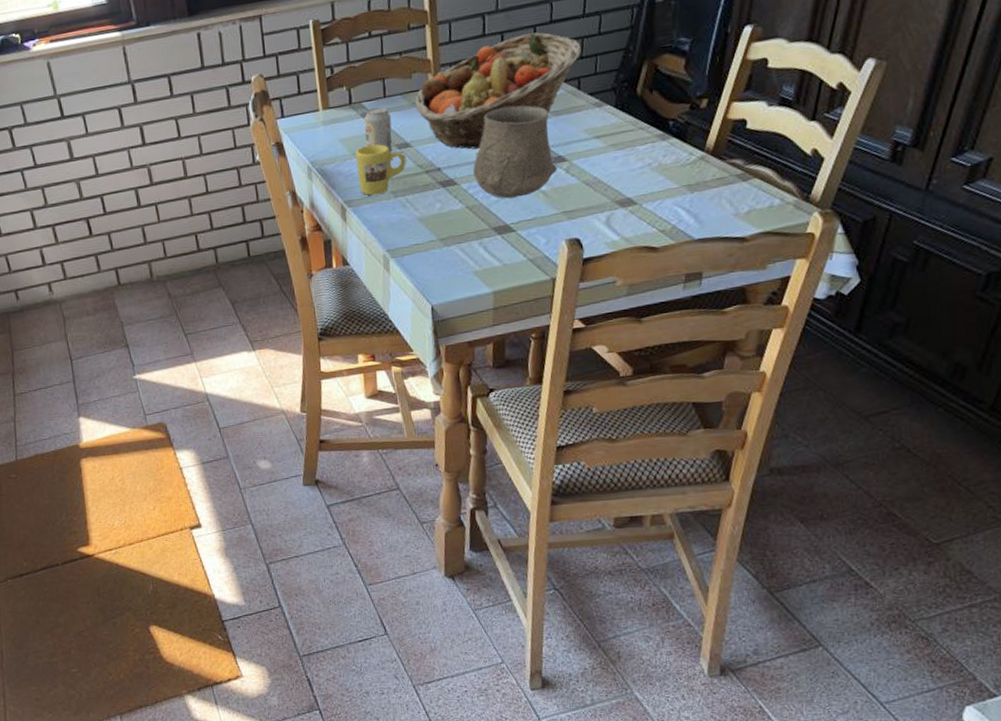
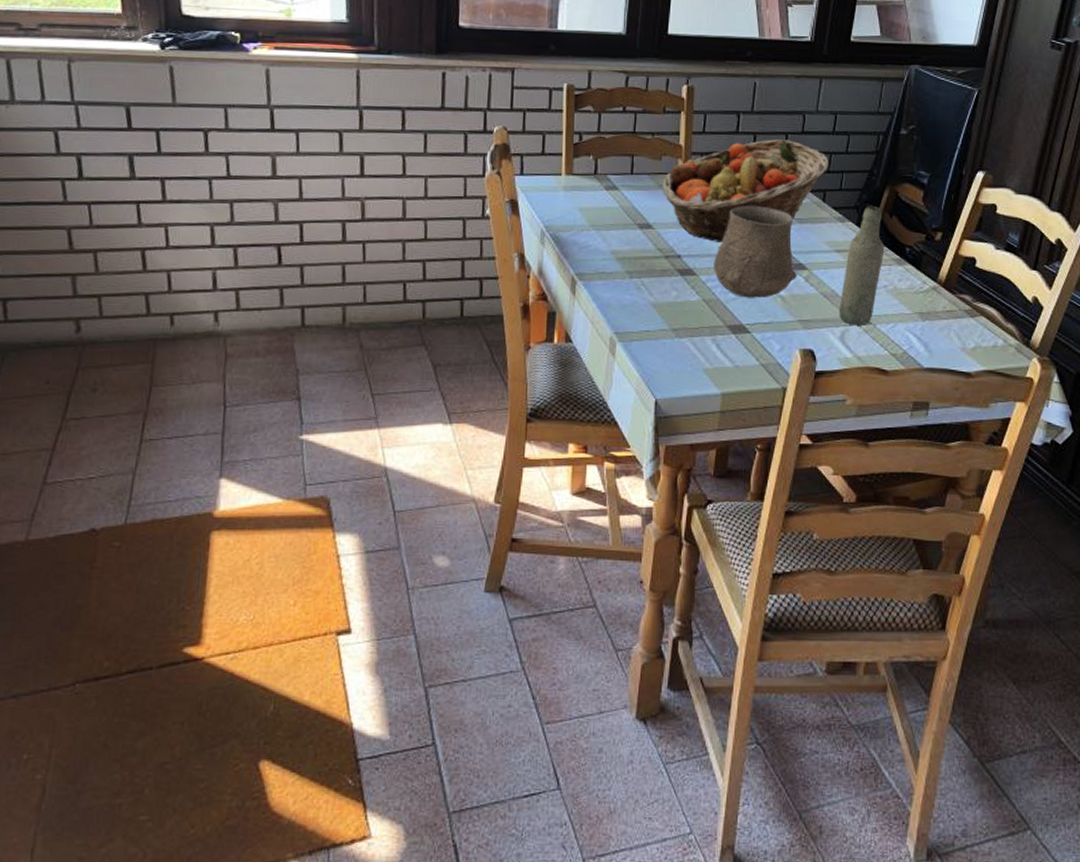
mug: present [355,144,407,196] -> none [593,219,647,273]
beverage can: present [364,107,393,153] -> none [606,182,635,231]
bottle: none [602,83,647,208] -> present [839,205,885,325]

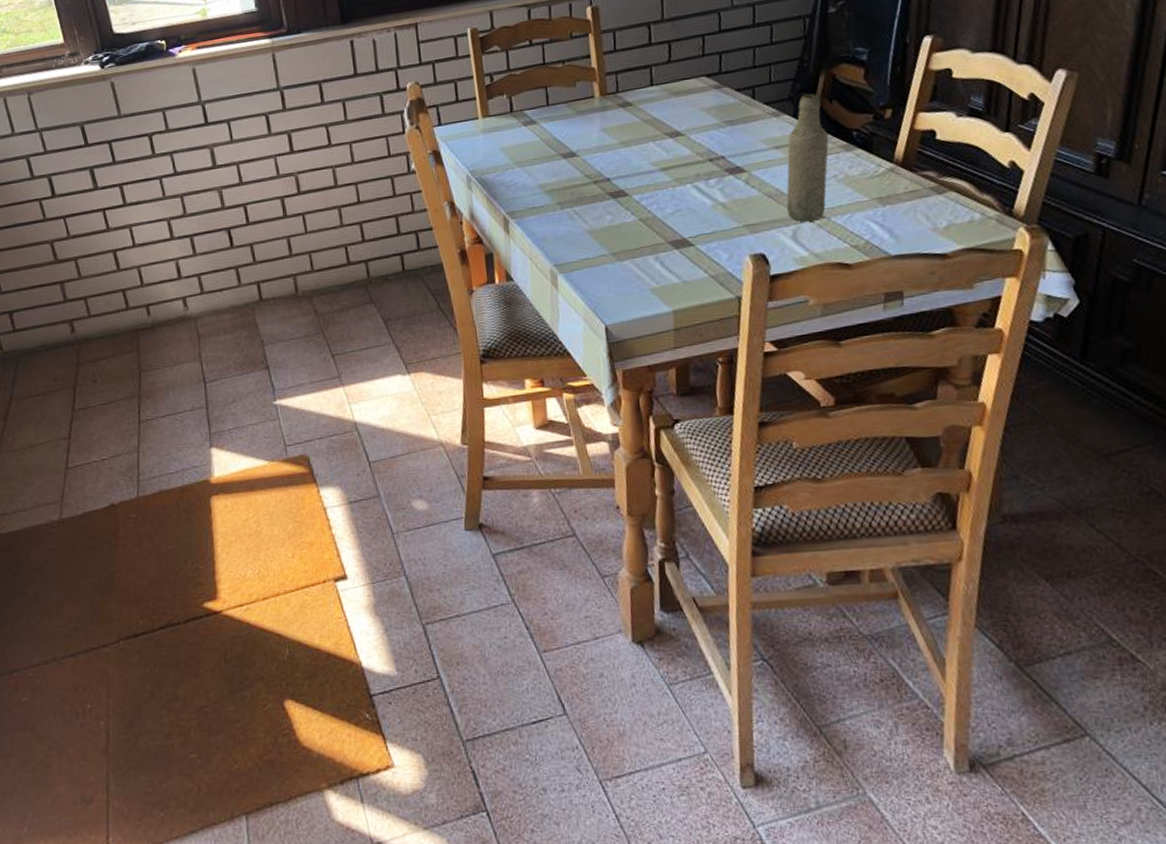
fruit basket: present [662,139,829,242] -> none [580,41,754,160]
ceramic cup: present [714,206,797,298] -> none [645,115,736,211]

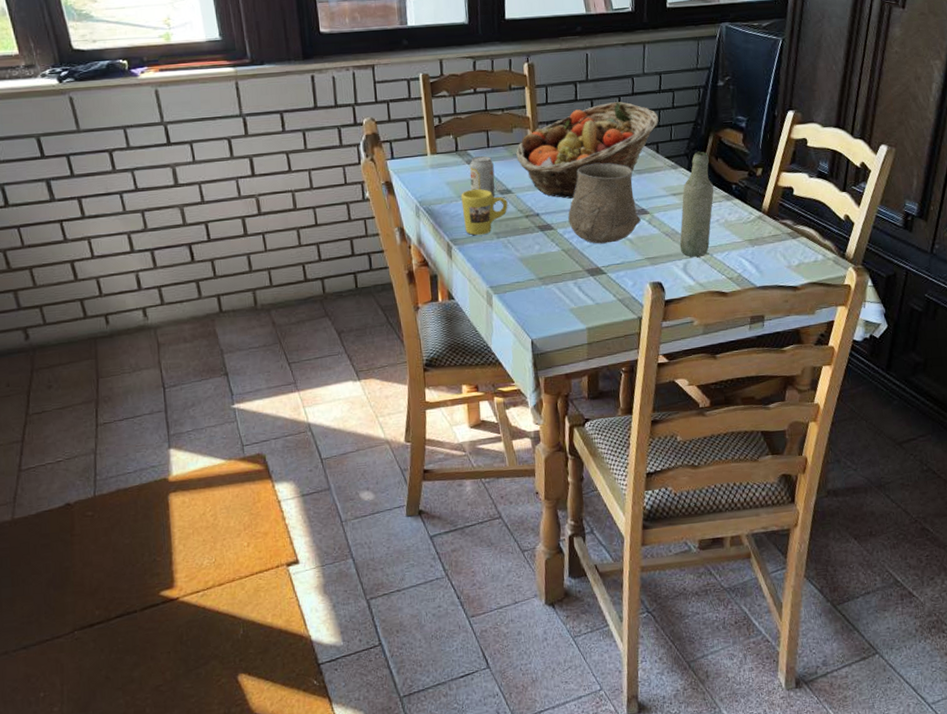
mug: none [517,153,573,207] -> present [461,189,508,236]
beverage can: none [526,115,558,163] -> present [469,155,495,198]
fruit basket: none [580,41,754,160] -> present [516,102,659,199]
ceramic cup: none [645,115,736,211] -> present [568,163,641,244]

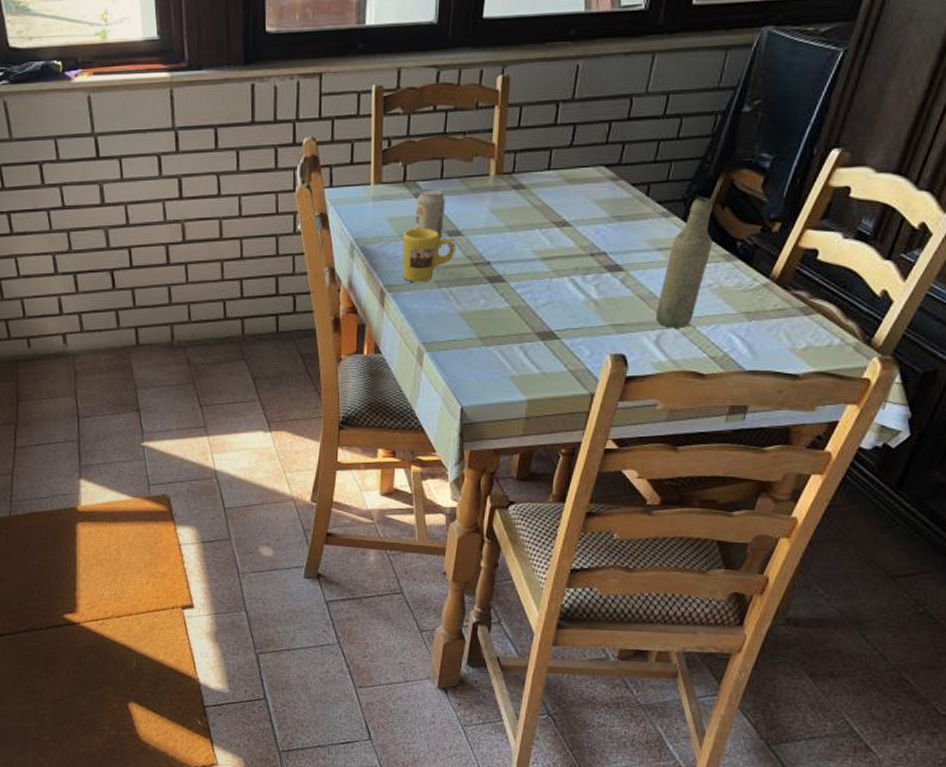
fruit basket: present [516,102,659,199] -> none [473,128,656,246]
ceramic cup: present [568,163,641,244] -> none [524,205,613,303]

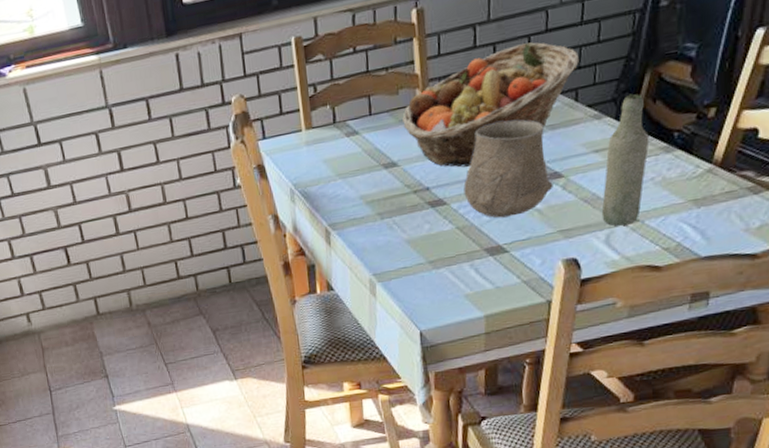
mug: present [402,227,456,283] -> none [339,164,394,218]
beverage can: present [415,188,445,240] -> none [349,125,379,173]
fruit basket: none [473,128,656,246] -> present [402,42,579,168]
ceramic cup: none [524,205,613,303] -> present [463,120,553,218]

